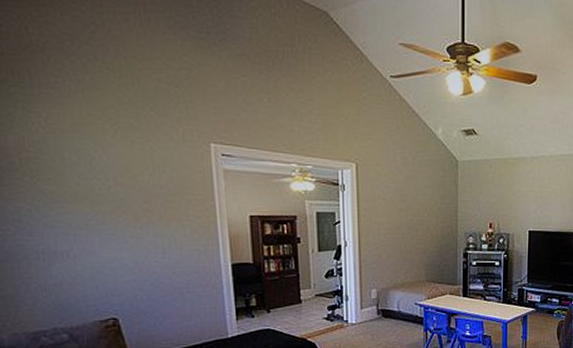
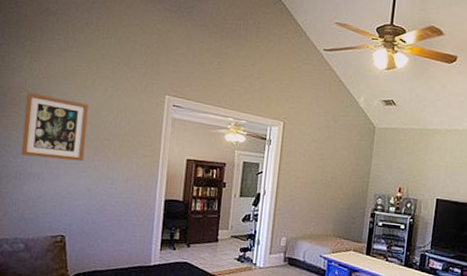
wall art: none [27,153,123,231] -> present [21,92,89,162]

